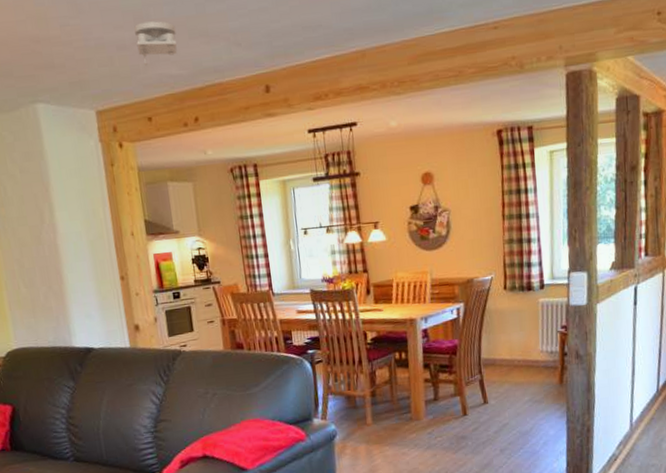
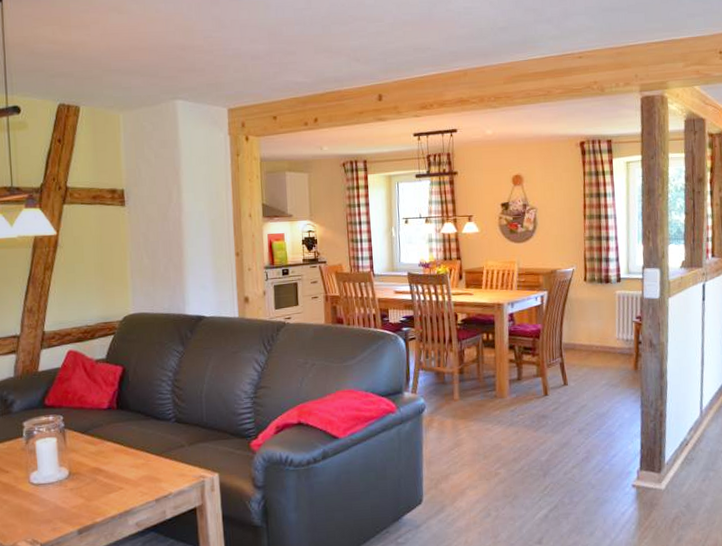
smoke detector: present [134,21,178,66] -> none [268,37,304,74]

